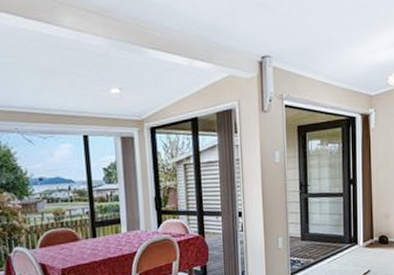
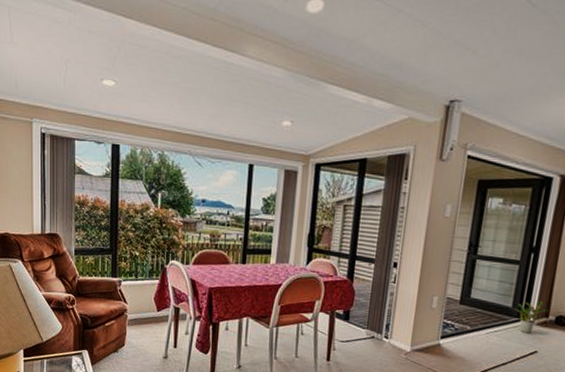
potted plant: none [344,226,372,257] -> present [512,301,549,334]

